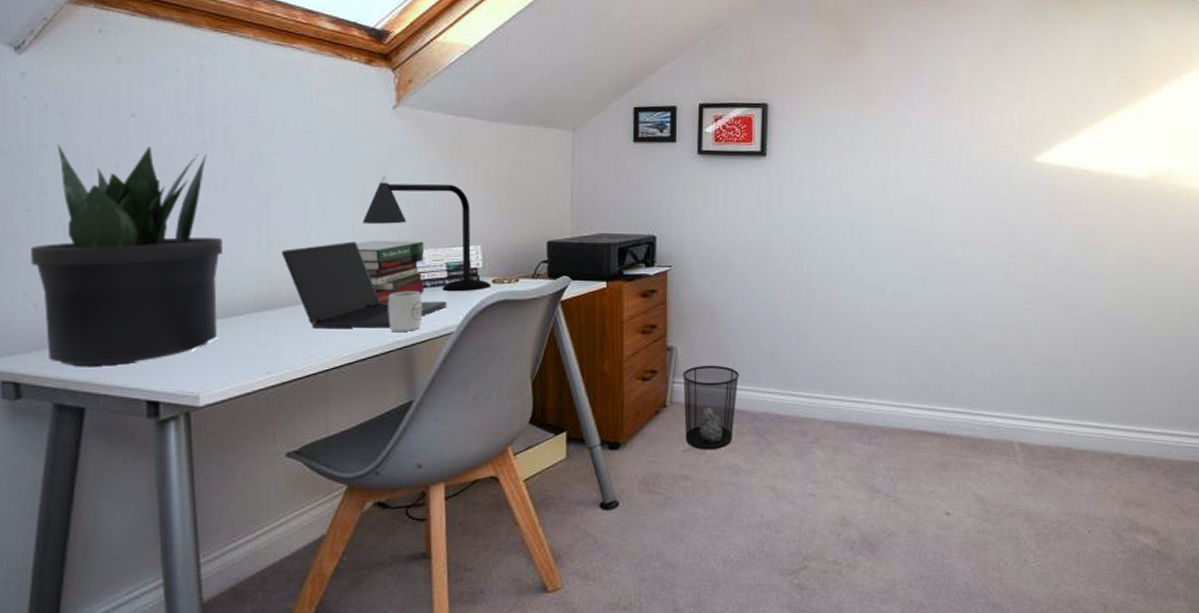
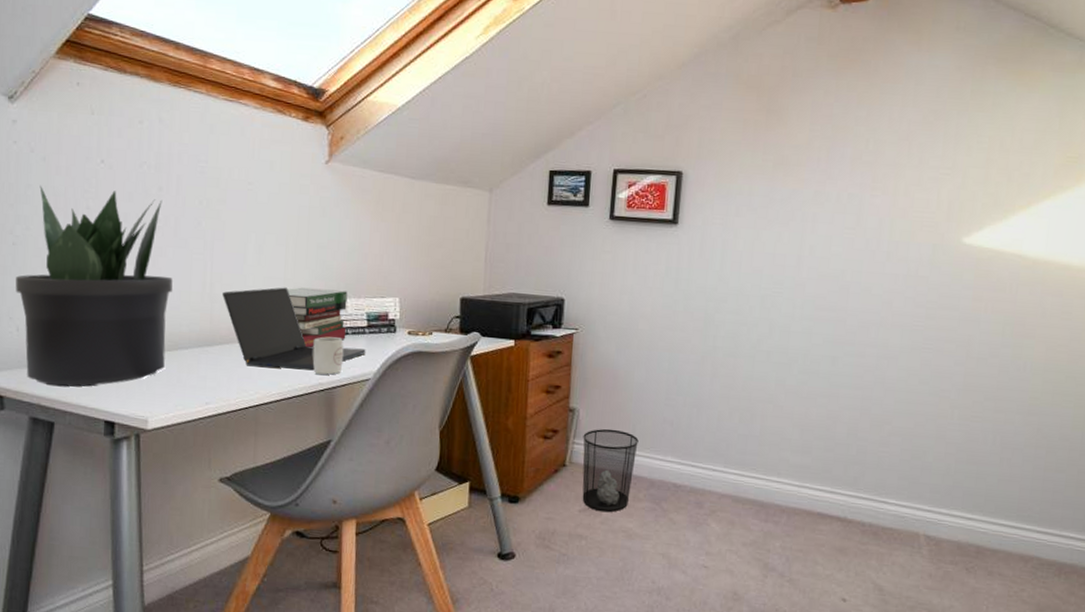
desk lamp: present [362,173,490,292] -> none [293,225,406,342]

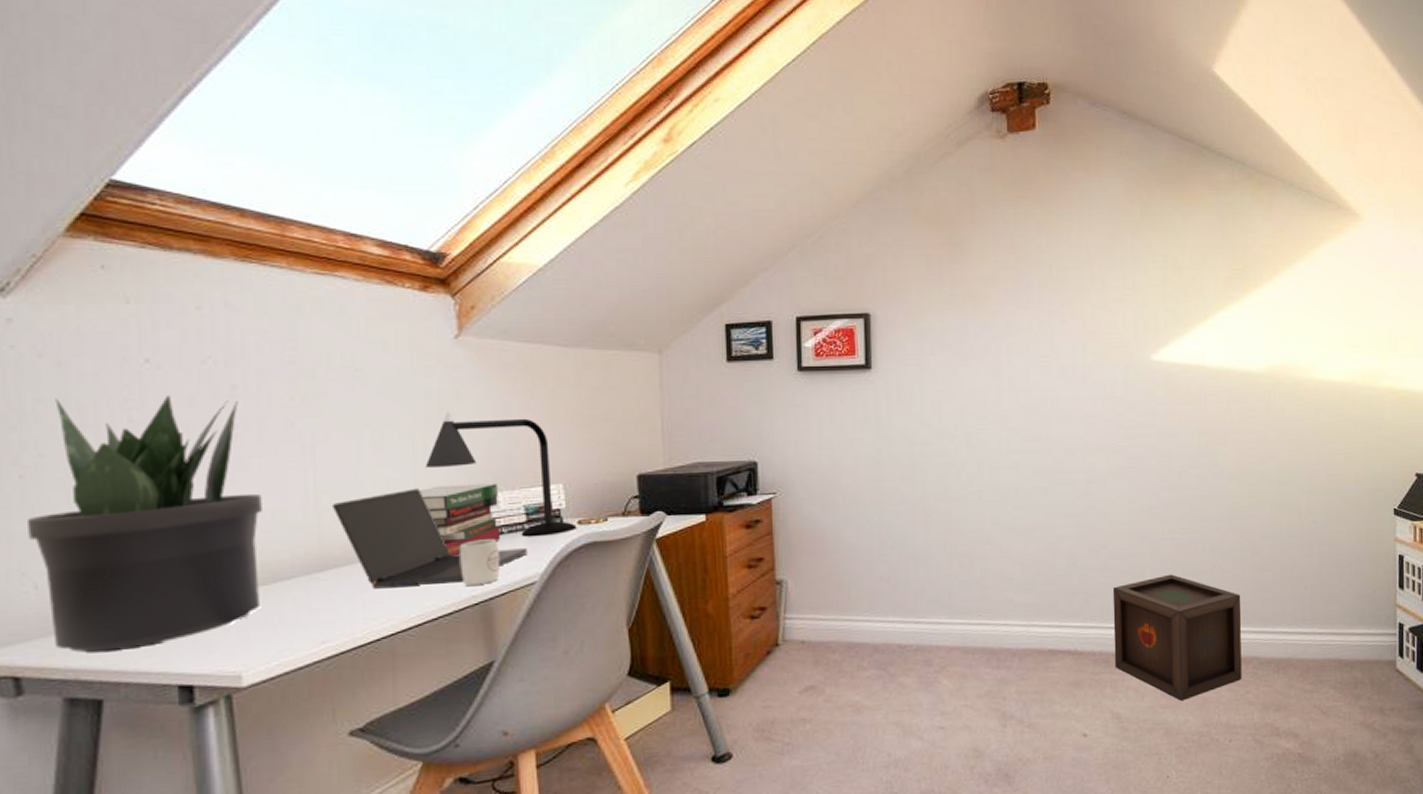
desk lamp: none [293,225,406,342] -> present [425,411,576,537]
waste bin: present [582,428,639,512] -> none [794,596,856,689]
wooden crate: none [883,459,1029,586] -> present [1112,574,1242,701]

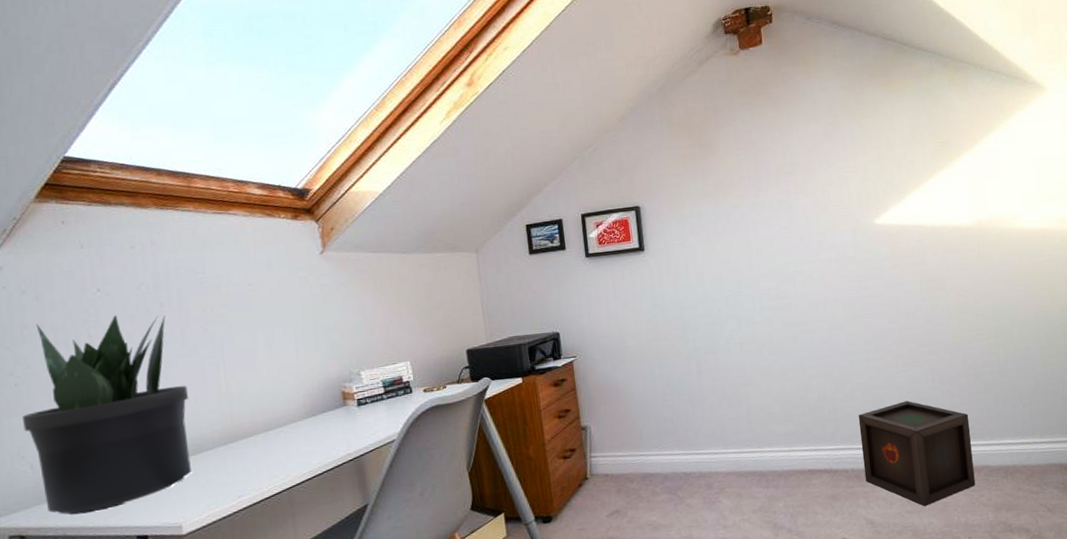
laptop: present [333,488,528,589] -> none [239,372,387,453]
books: present [419,483,501,555] -> none [302,364,366,423]
desk lamp: present [425,411,576,537] -> none [305,311,422,405]
mug: present [460,539,500,585] -> none [335,408,367,446]

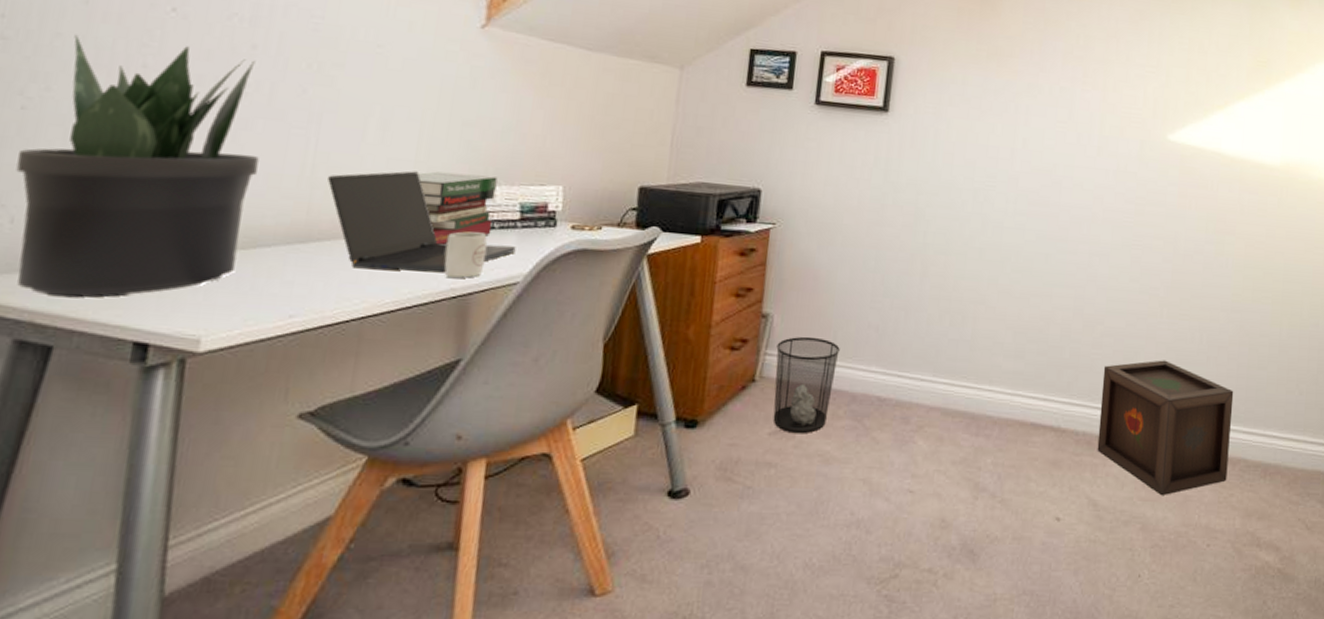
laptop: none [239,372,387,453] -> present [328,171,516,272]
books: none [302,364,366,423] -> present [417,171,498,244]
mug: none [335,408,367,446] -> present [443,231,488,278]
waste bin: none [598,437,649,513] -> present [773,336,840,434]

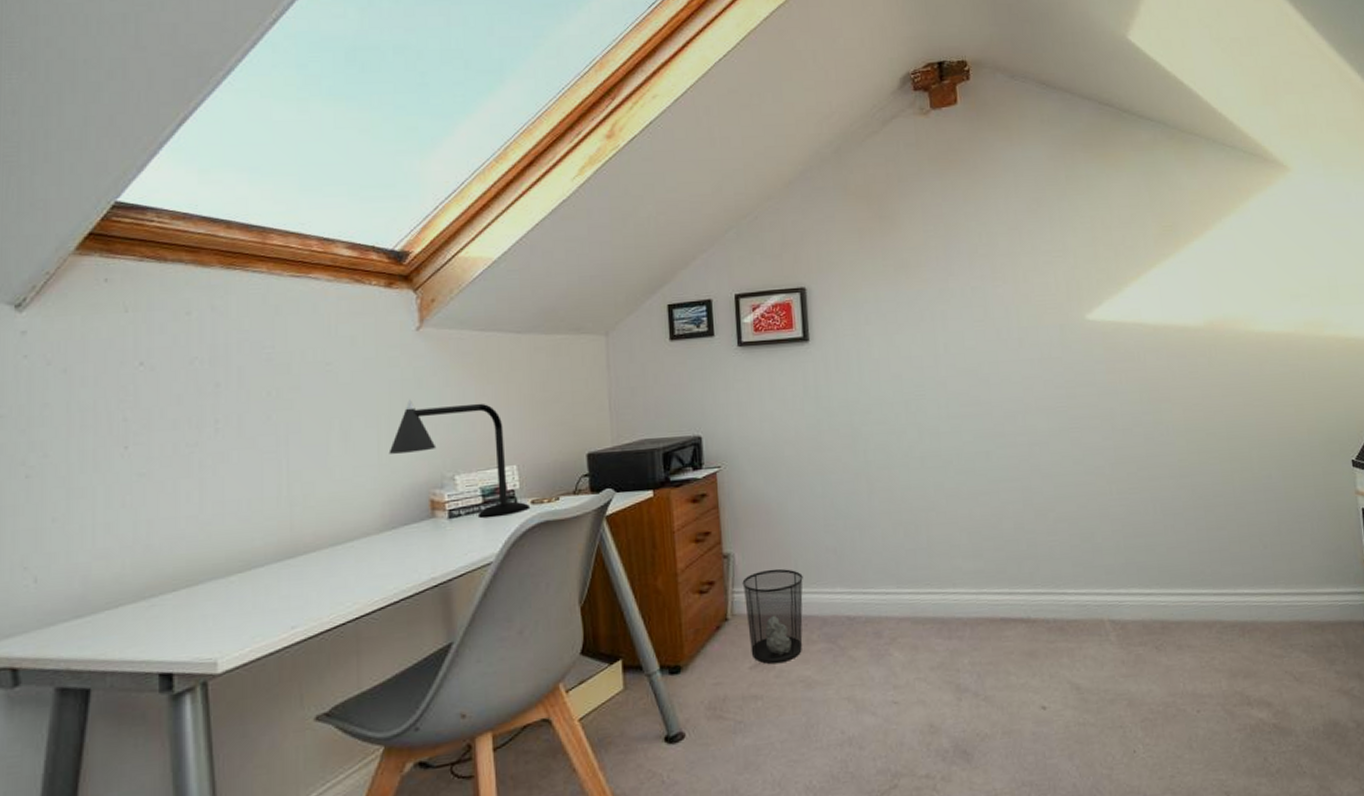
planter: present [16,34,259,297] -> none [31,395,239,643]
laptop: present [328,171,516,272] -> none [304,474,484,574]
books: present [417,171,498,244] -> none [383,467,459,538]
desk lamp: none [428,98,569,238] -> present [388,399,529,519]
mug: present [443,231,488,278] -> none [420,521,458,568]
wooden crate: present [1097,360,1234,495] -> none [1062,536,1206,669]

